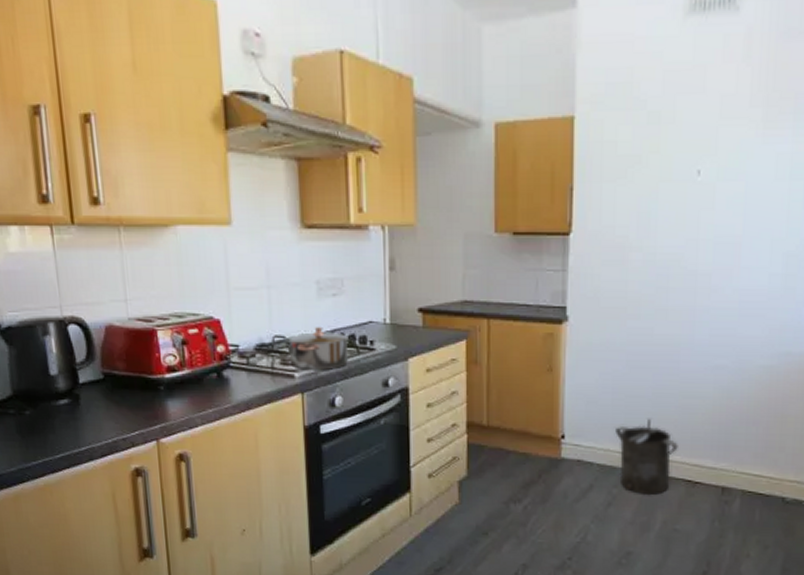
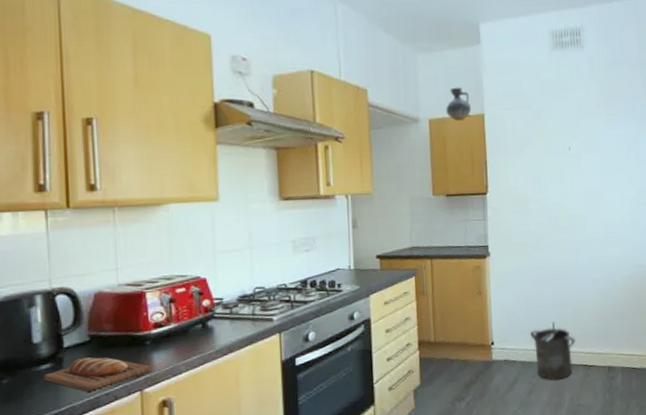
bread loaf: none [63,397,167,434] -> present [44,357,152,392]
cooking pot: present [288,327,348,371] -> none [268,277,320,314]
ceramic jug: none [520,74,557,126] -> present [446,87,472,121]

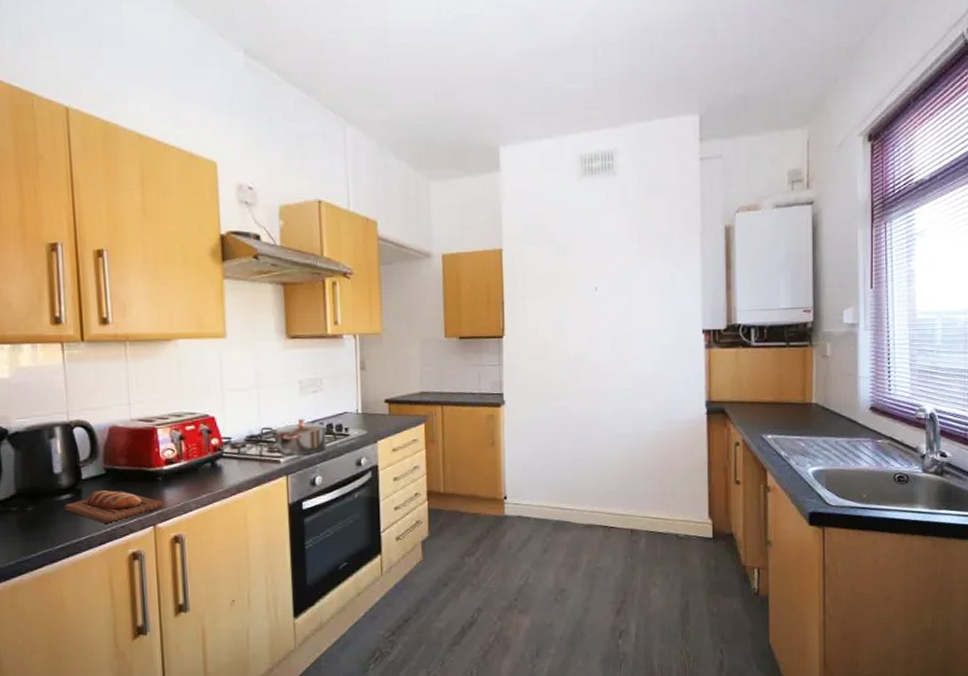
cooking pot: none [268,277,320,314] -> present [275,419,327,456]
ceramic jug: present [446,87,472,121] -> none [461,219,489,256]
bucket: present [530,321,575,381] -> none [546,478,595,541]

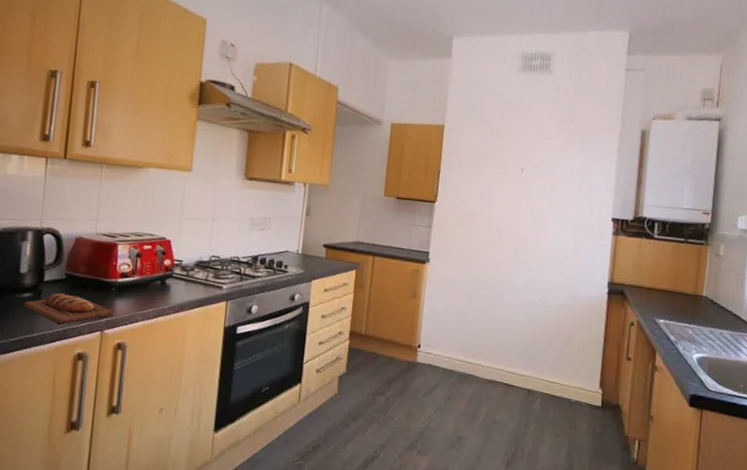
cooking pot: present [275,419,327,456] -> none [221,252,269,285]

